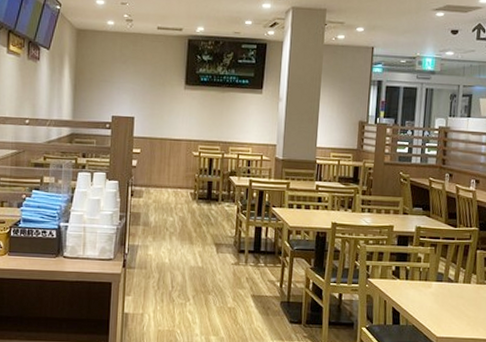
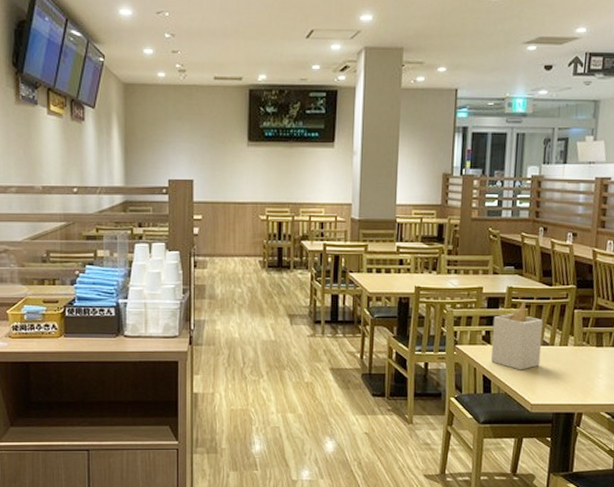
utensil holder: none [400,241,448,305] -> present [490,302,543,370]

